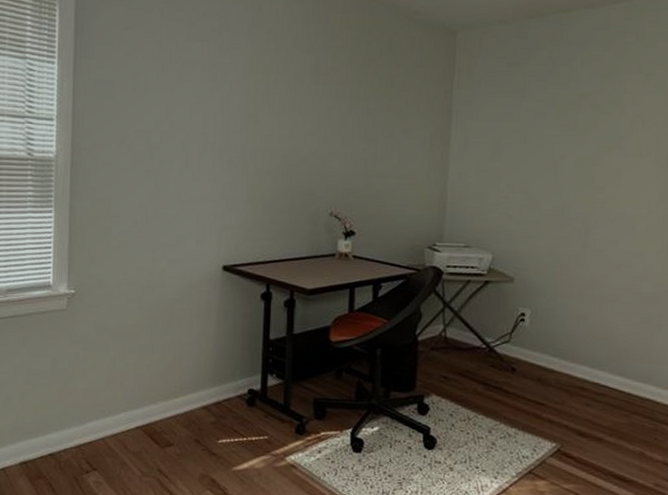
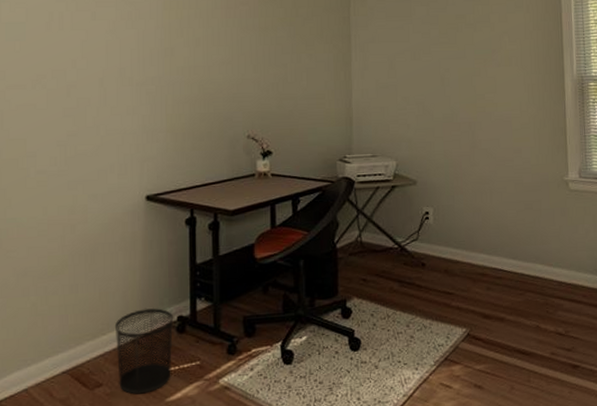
waste bin: none [187,377,245,459] -> present [114,307,174,395]

